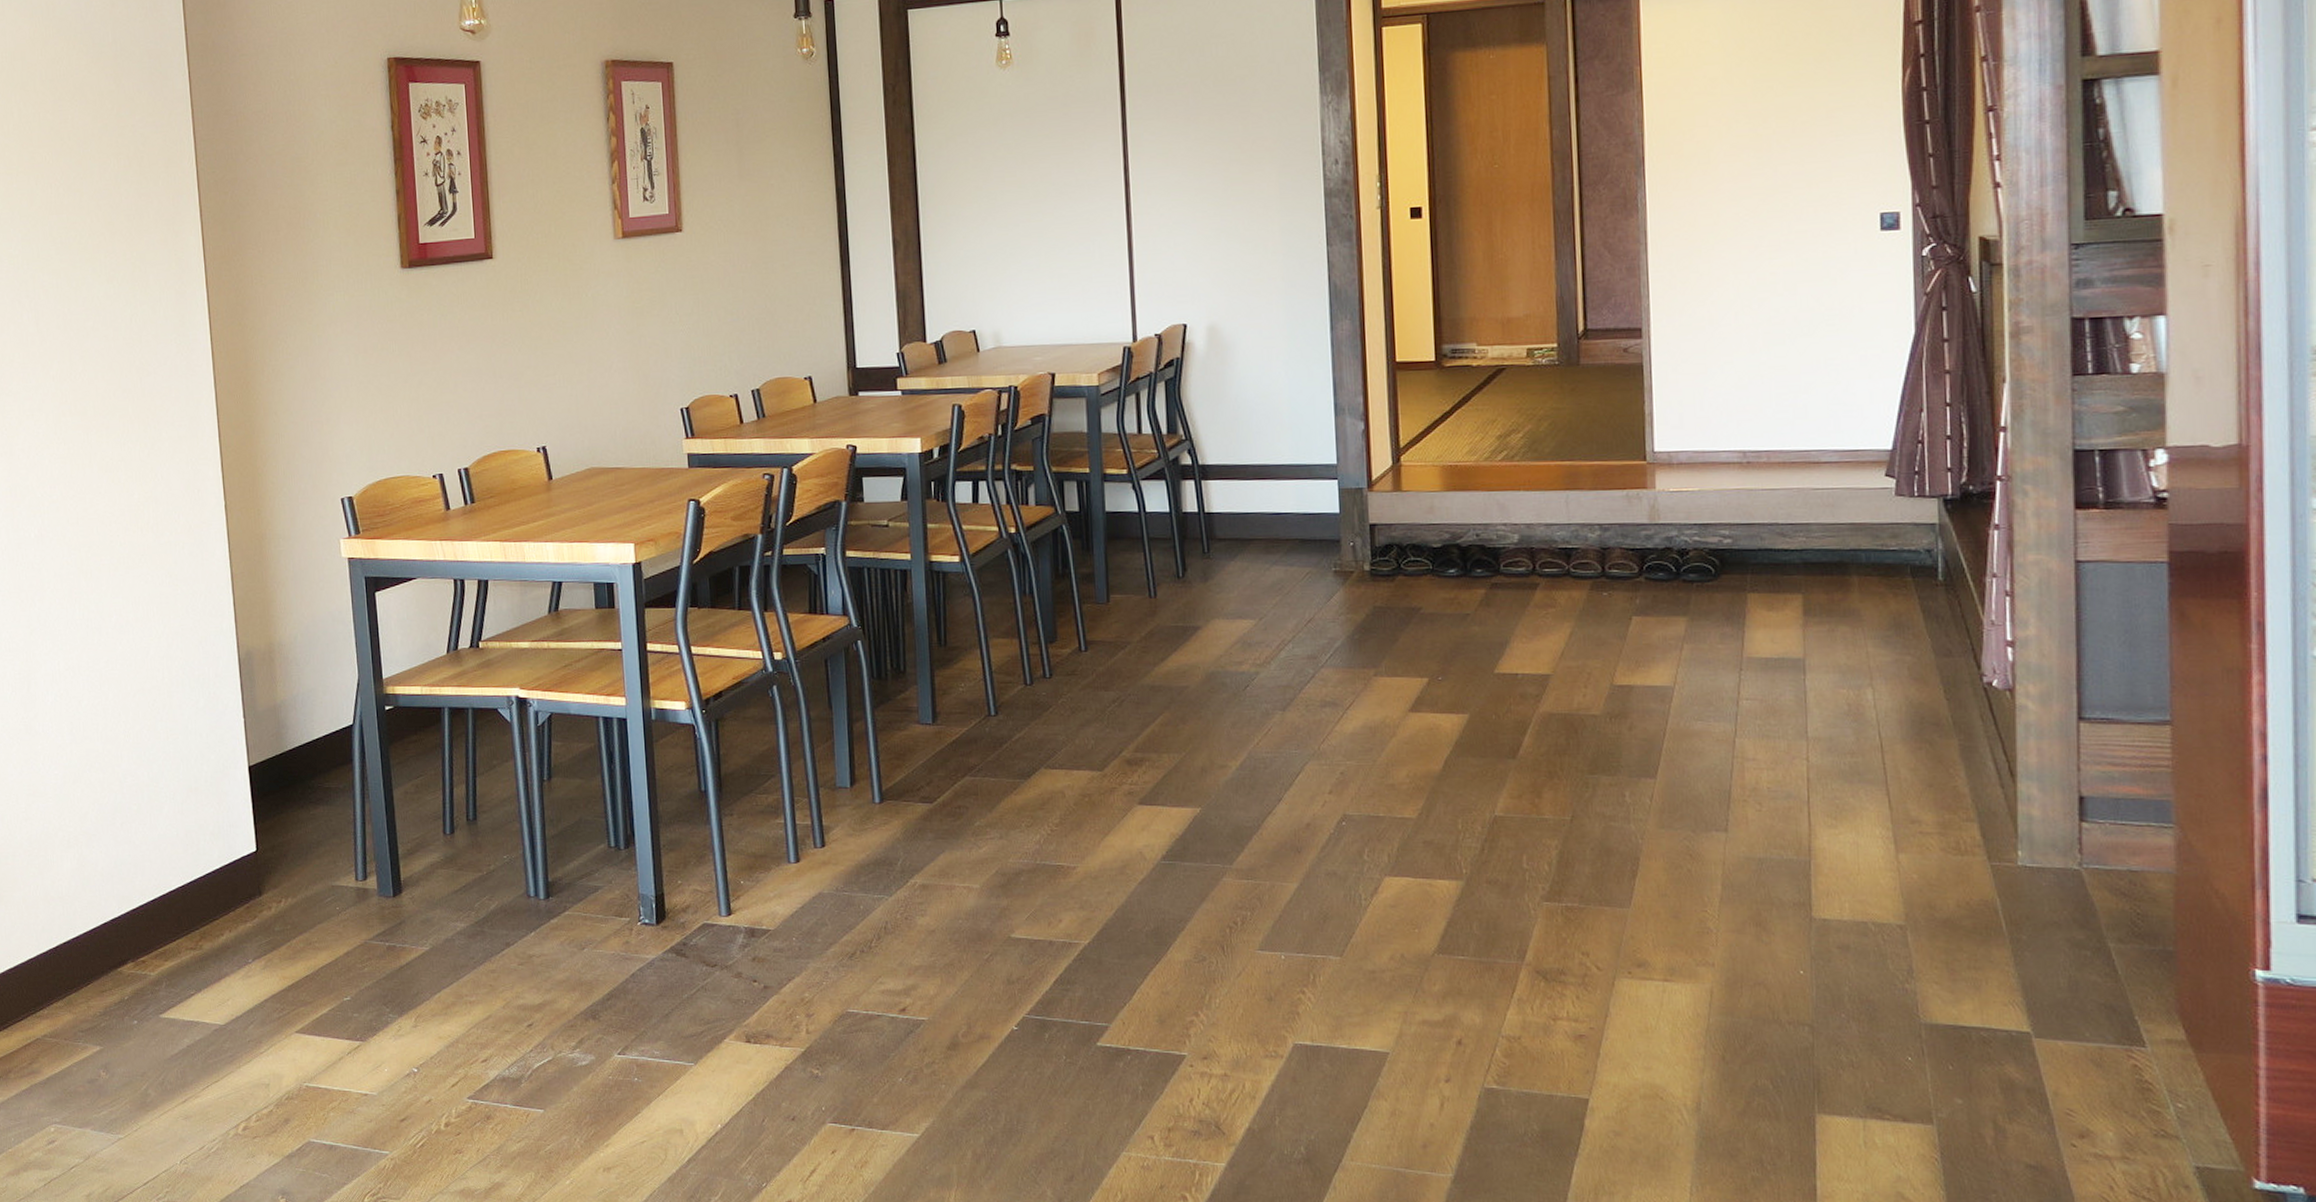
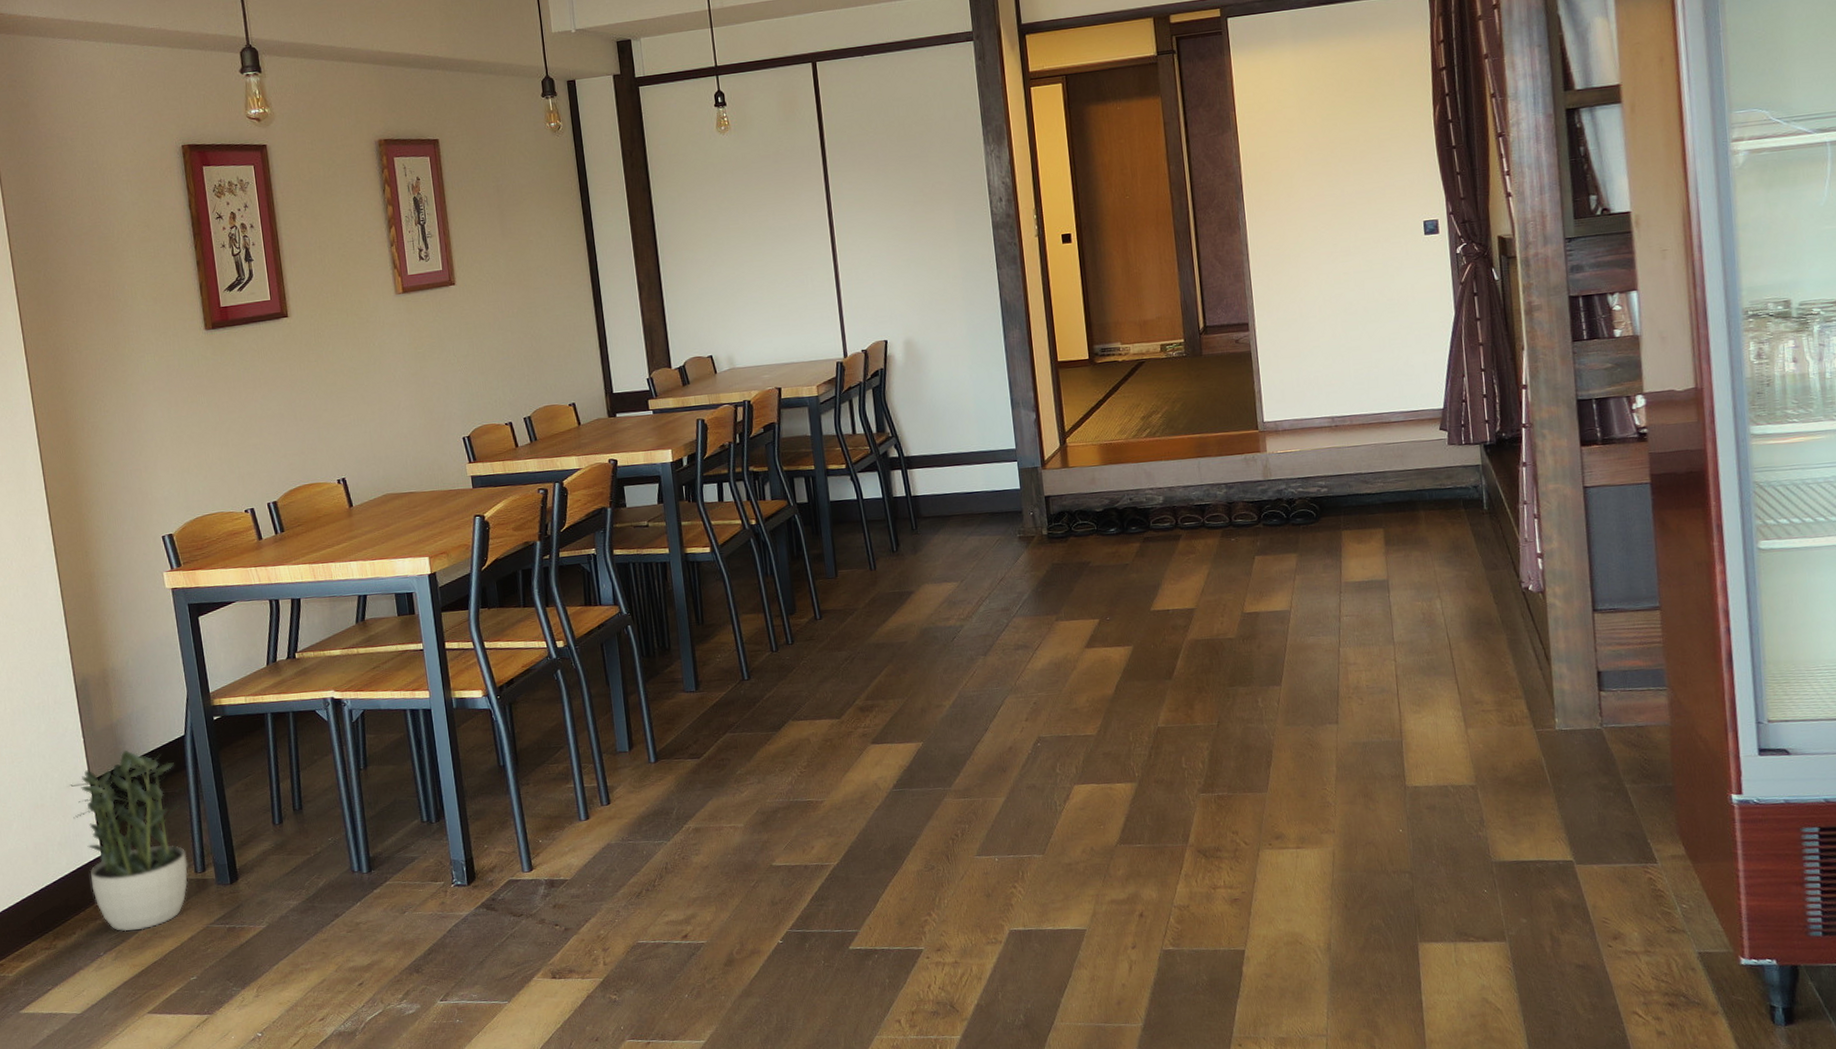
potted plant: none [226,735,349,939] -> present [69,750,188,932]

